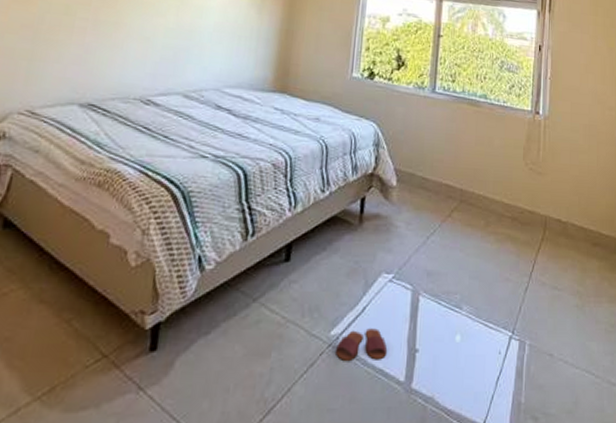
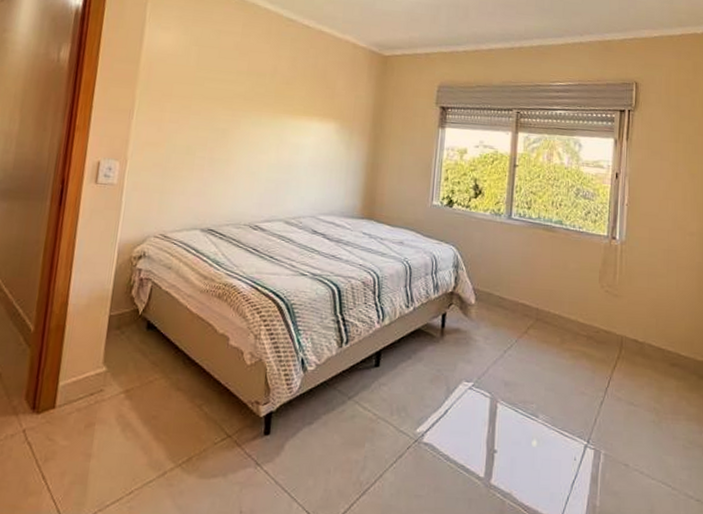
slippers: present [336,328,388,360] -> none [421,429,468,457]

